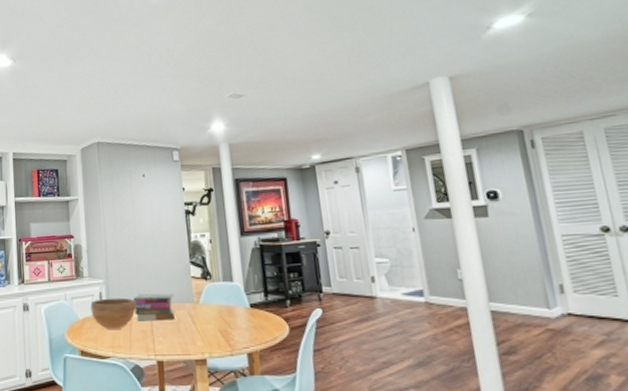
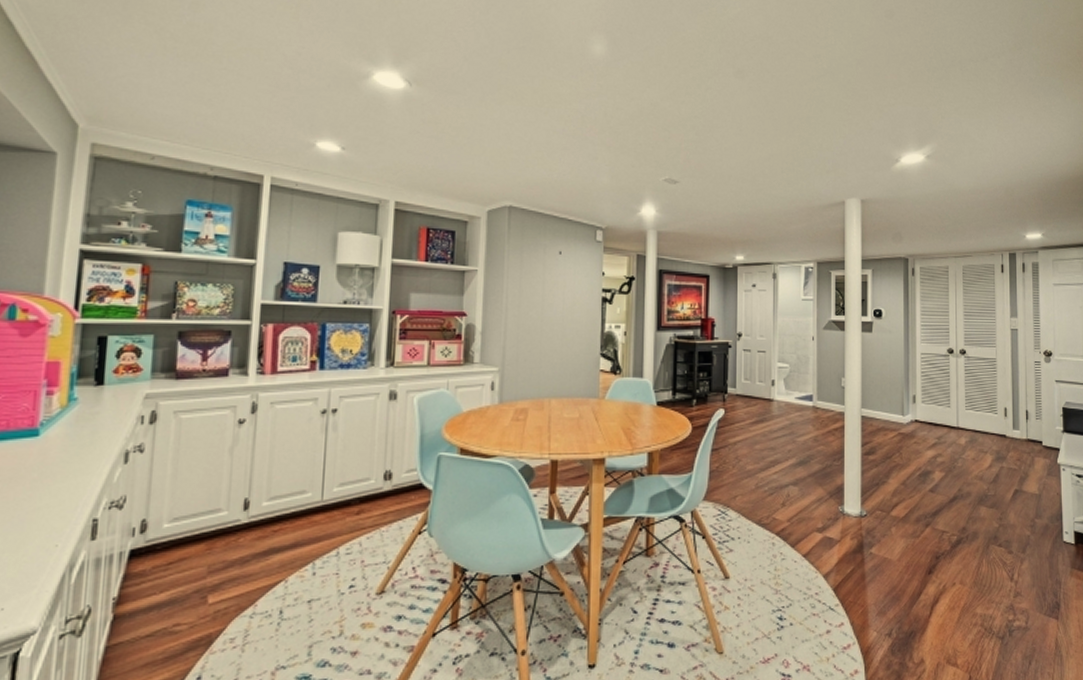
bowl: present [90,297,136,330] -> none [478,389,534,426]
books: present [134,293,175,321] -> none [532,386,580,416]

